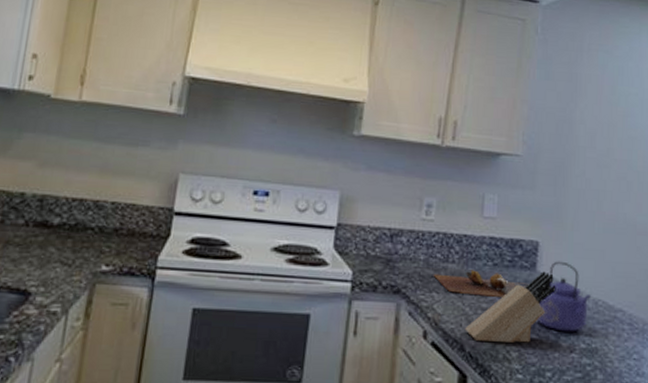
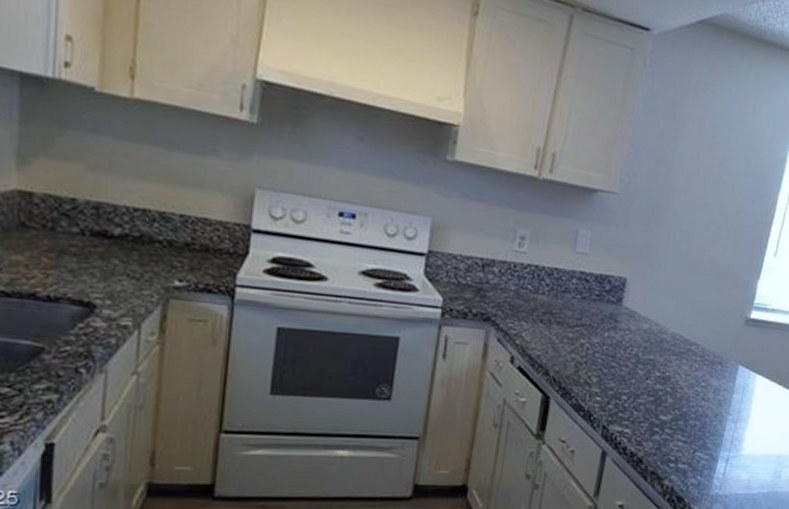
cutting board: present [433,270,528,297] -> none [523,302,613,328]
knife block: present [465,271,556,343] -> none [550,306,639,370]
kettle: present [538,261,592,332] -> none [619,297,671,362]

